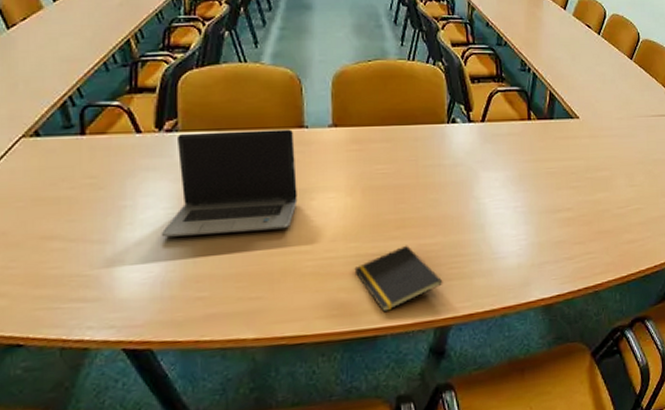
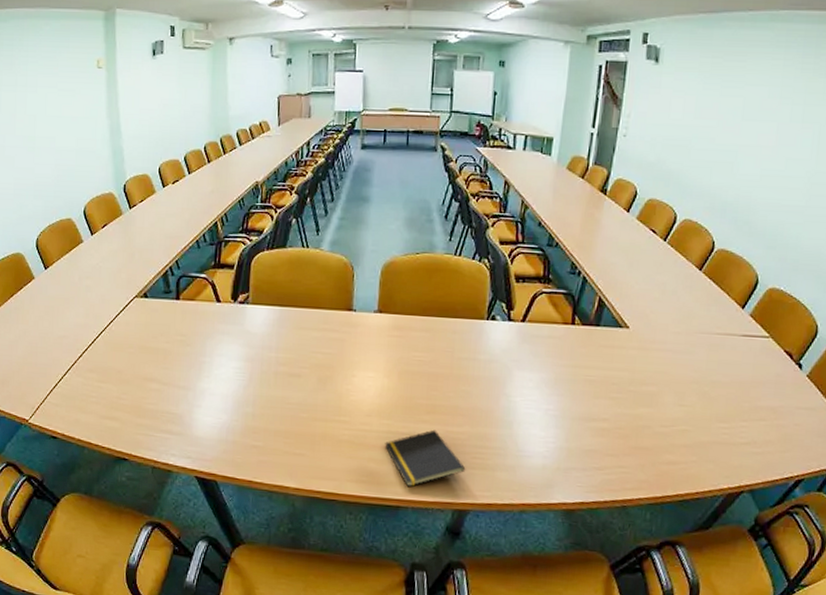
laptop computer: present [161,129,298,237] -> none [229,306,343,399]

